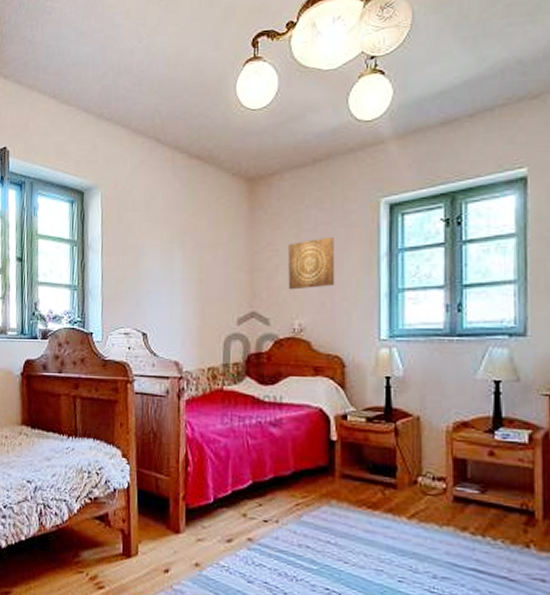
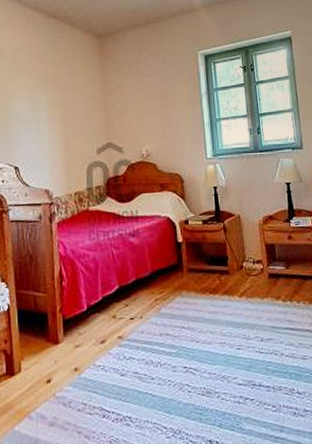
wall art: present [288,236,335,290] -> none [133,80,171,123]

